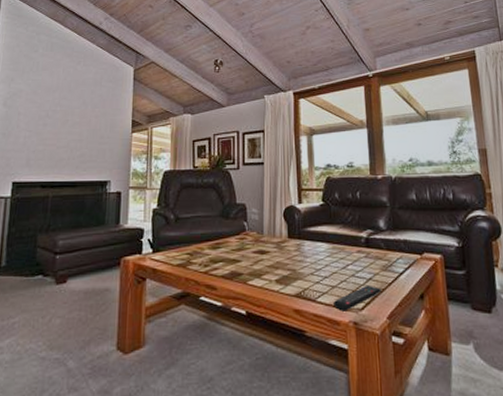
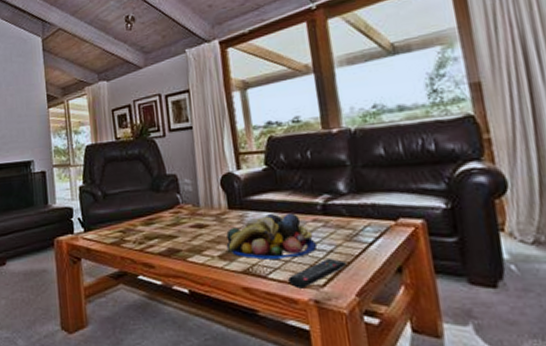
fruit bowl: none [283,244,360,285] -> present [226,213,318,260]

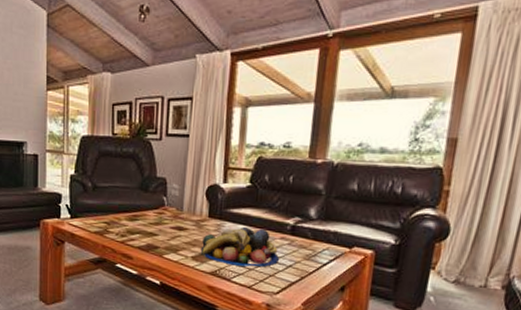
remote control: present [288,258,348,289] -> none [248,271,301,293]

